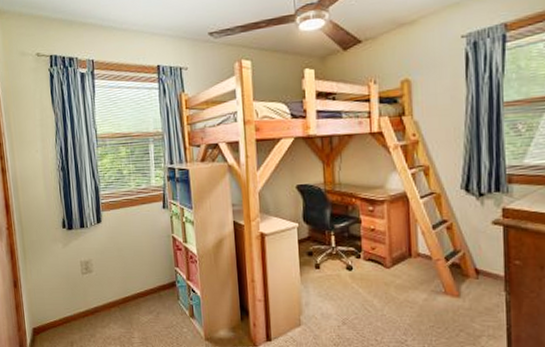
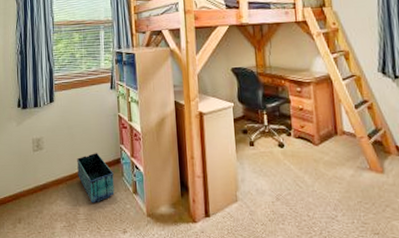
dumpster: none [129,276,170,326] -> present [77,153,115,202]

